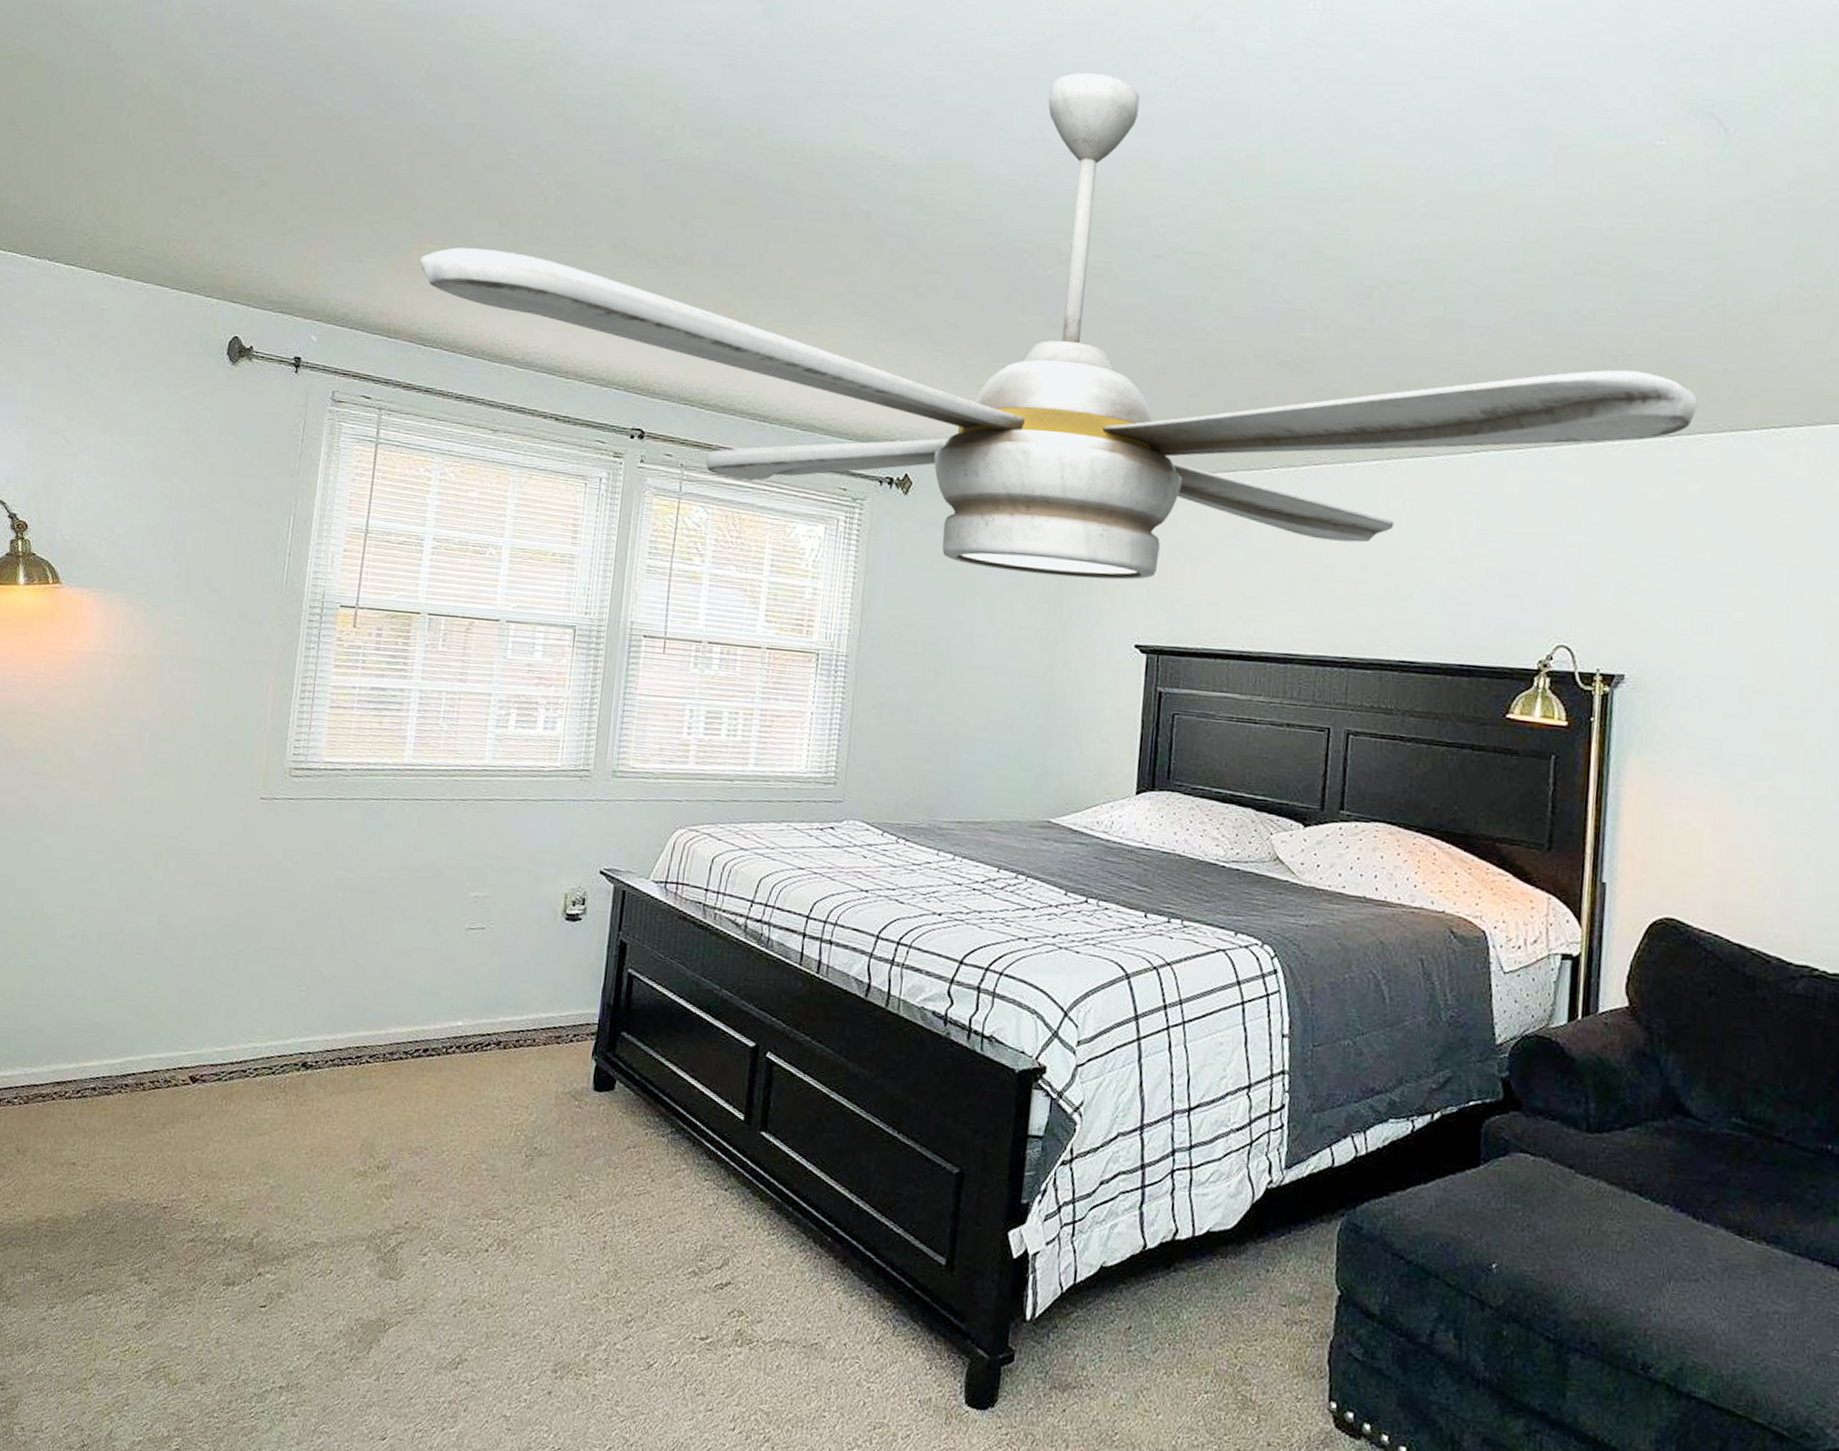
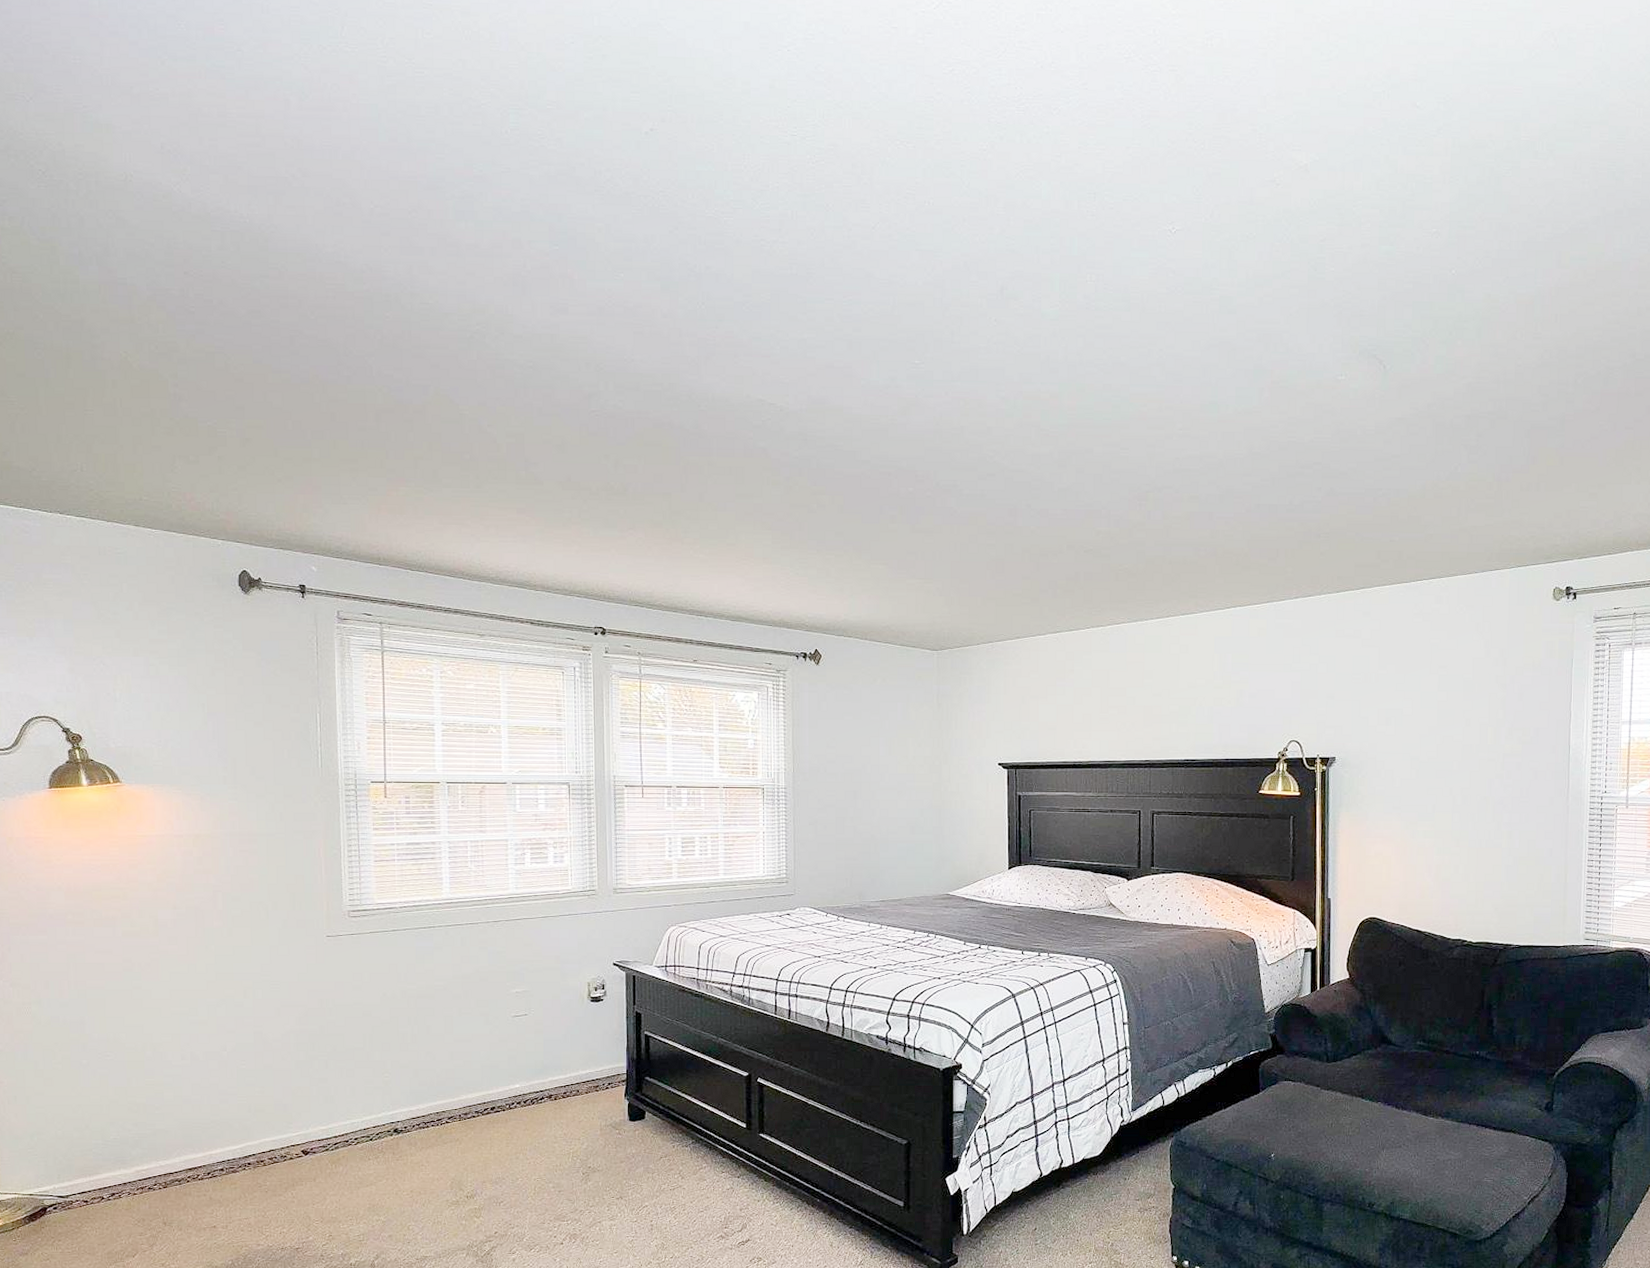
ceiling fan: present [420,73,1697,580] -> none [397,334,1374,718]

